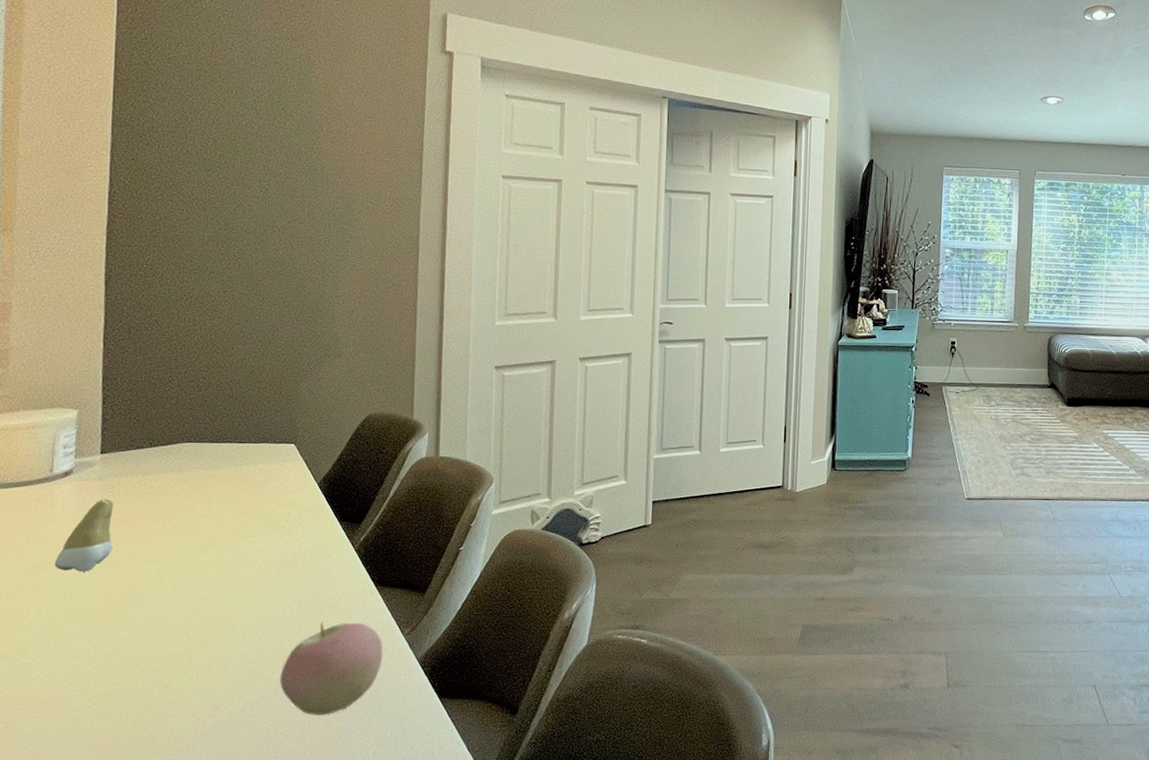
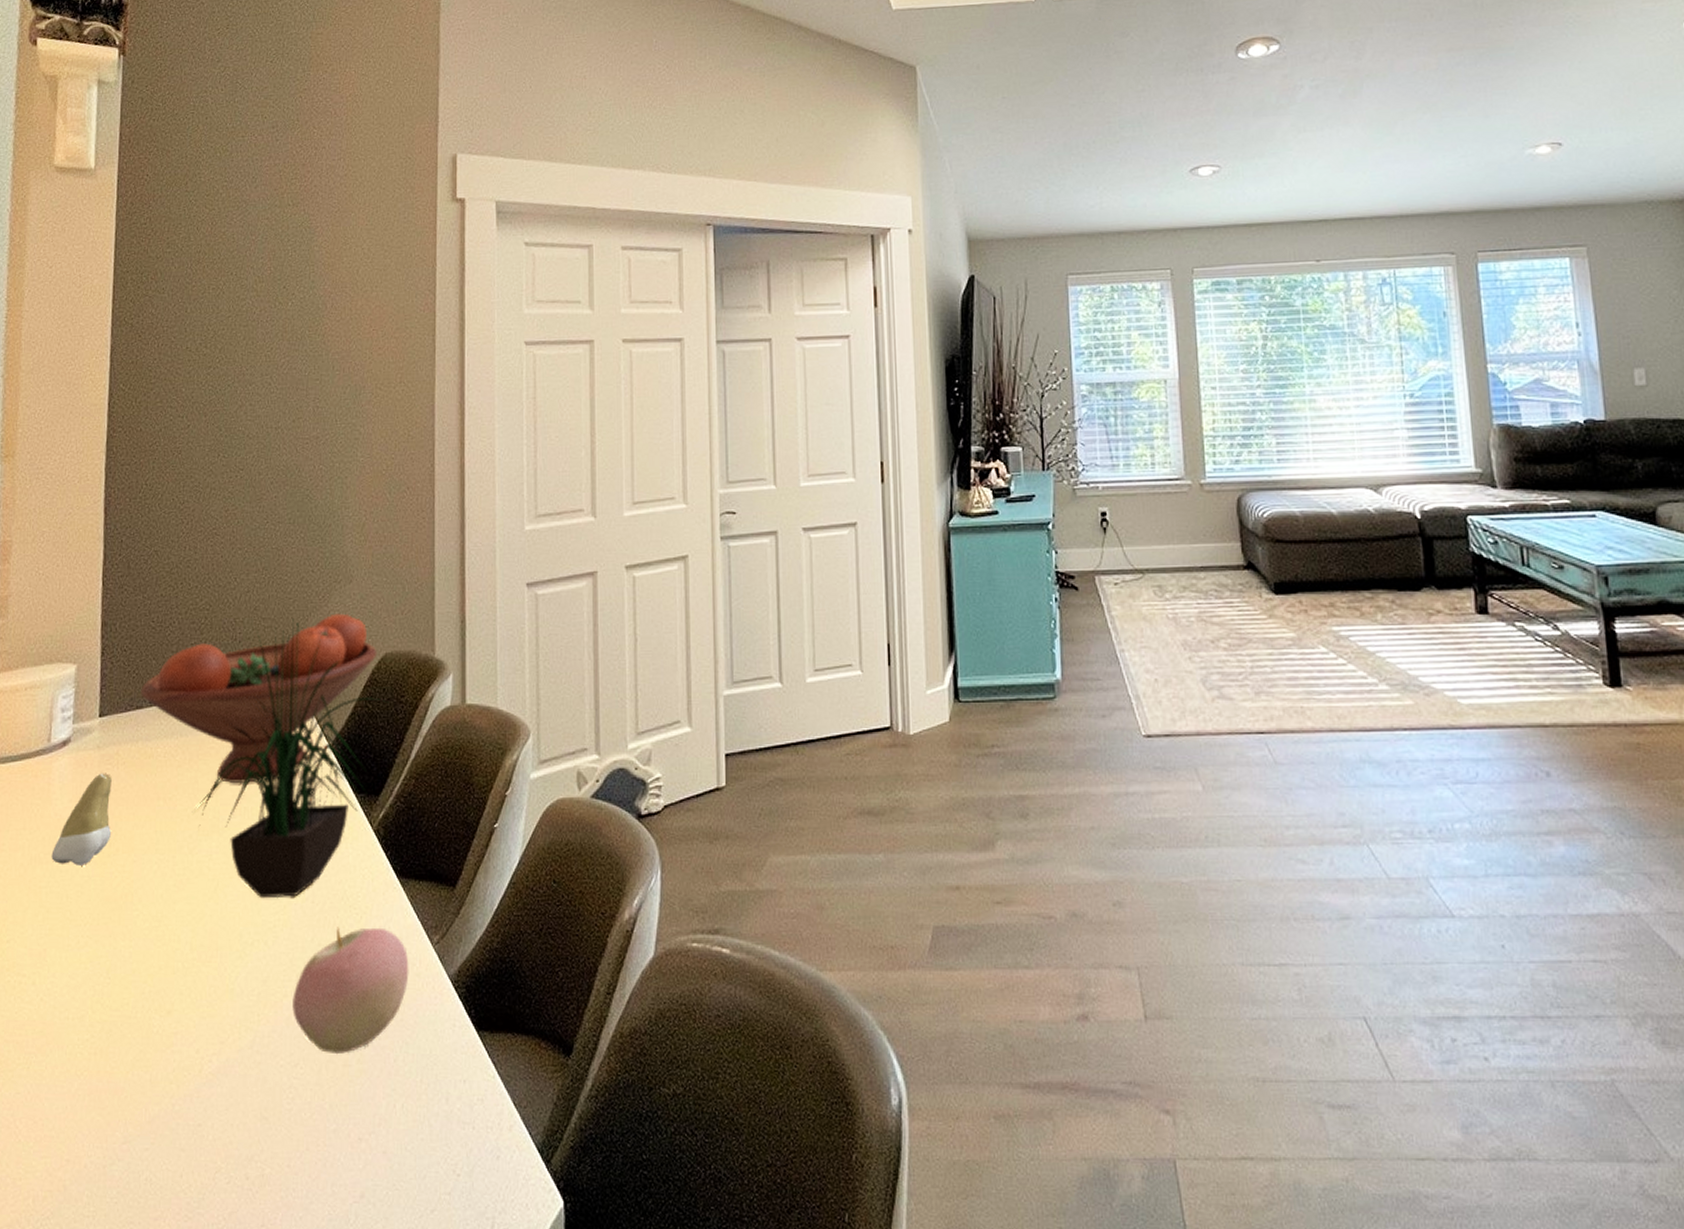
fruit bowl: none [141,381,362,510] -> present [141,613,377,783]
potted plant: none [193,383,364,600] -> present [196,618,380,899]

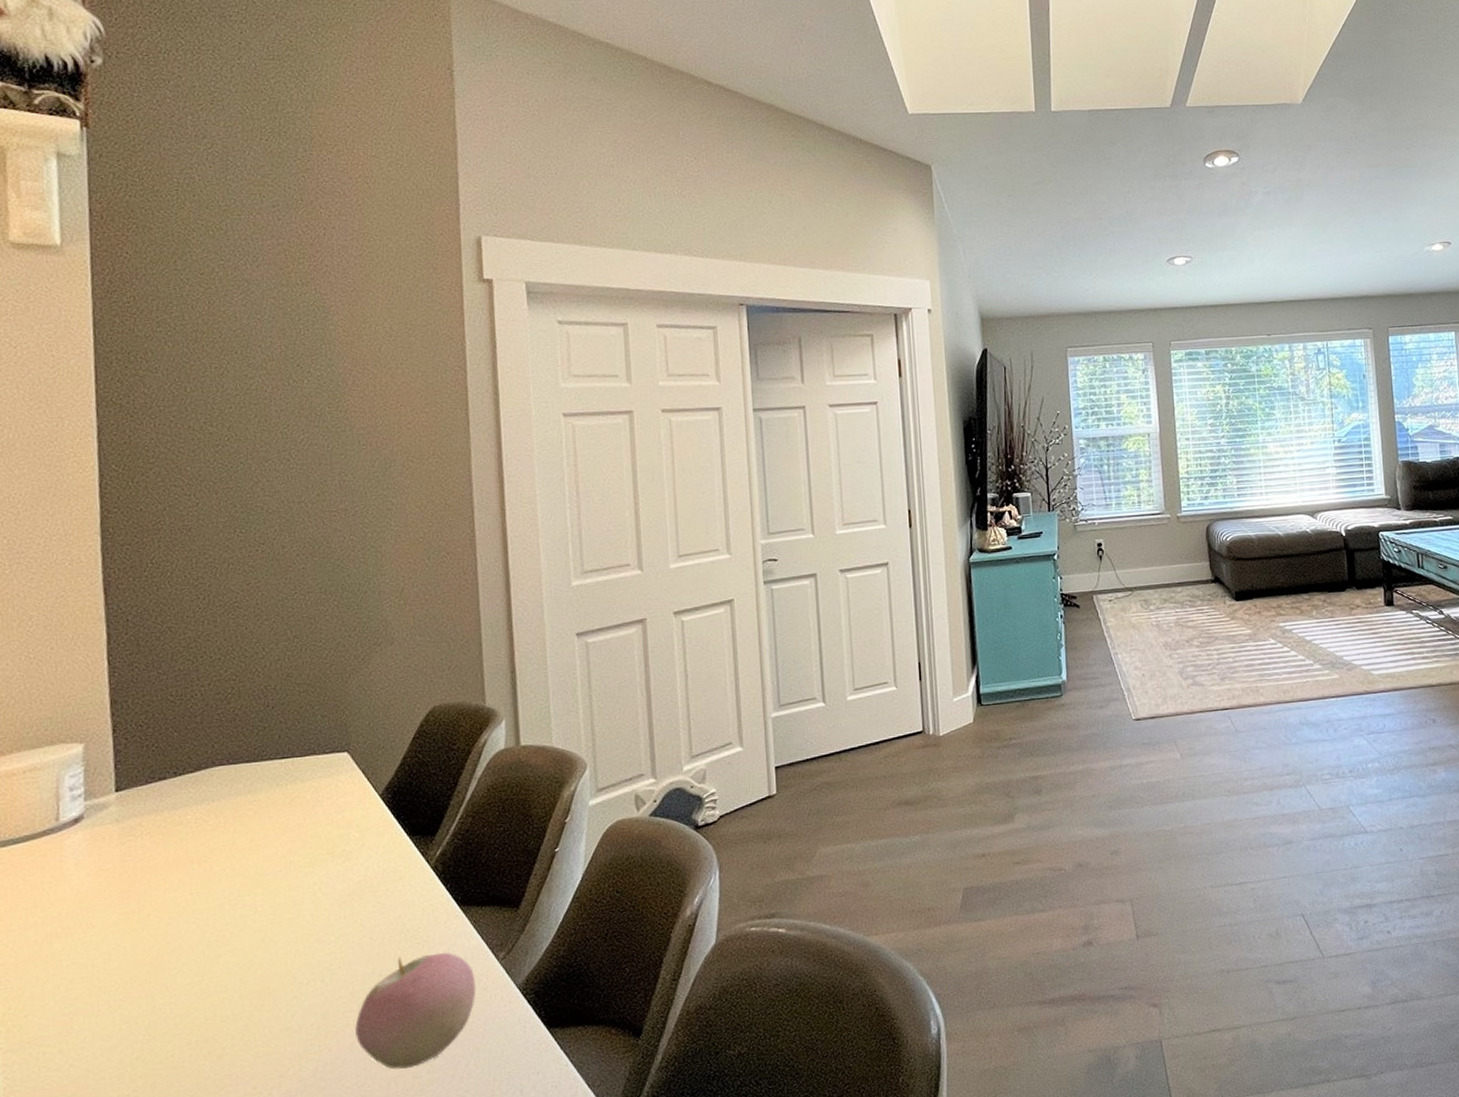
tooth: present [51,773,112,866] -> none [70,844,139,936]
fruit bowl: present [141,613,377,783] -> none [162,673,425,840]
potted plant: present [196,618,380,899] -> none [235,682,431,942]

